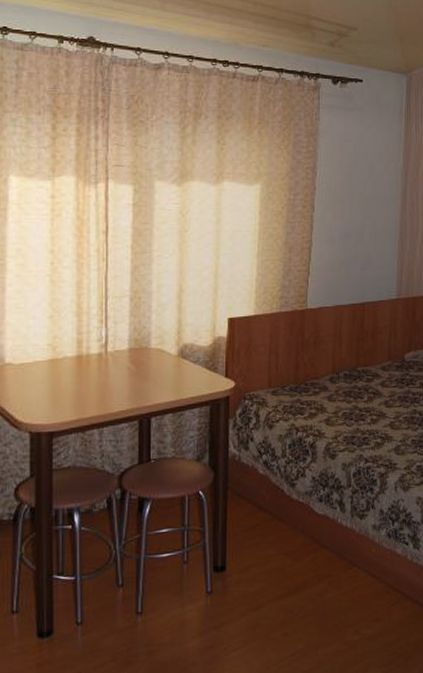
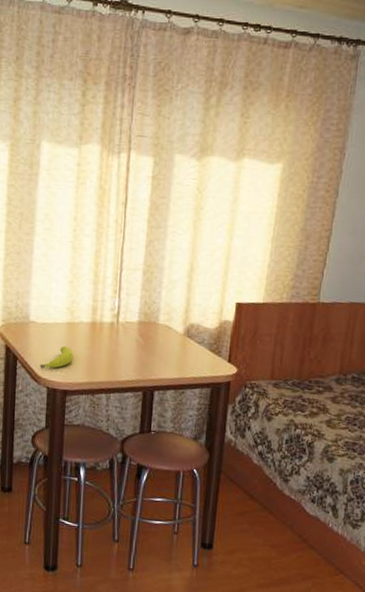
fruit: none [20,384,58,413] -> present [40,346,73,369]

